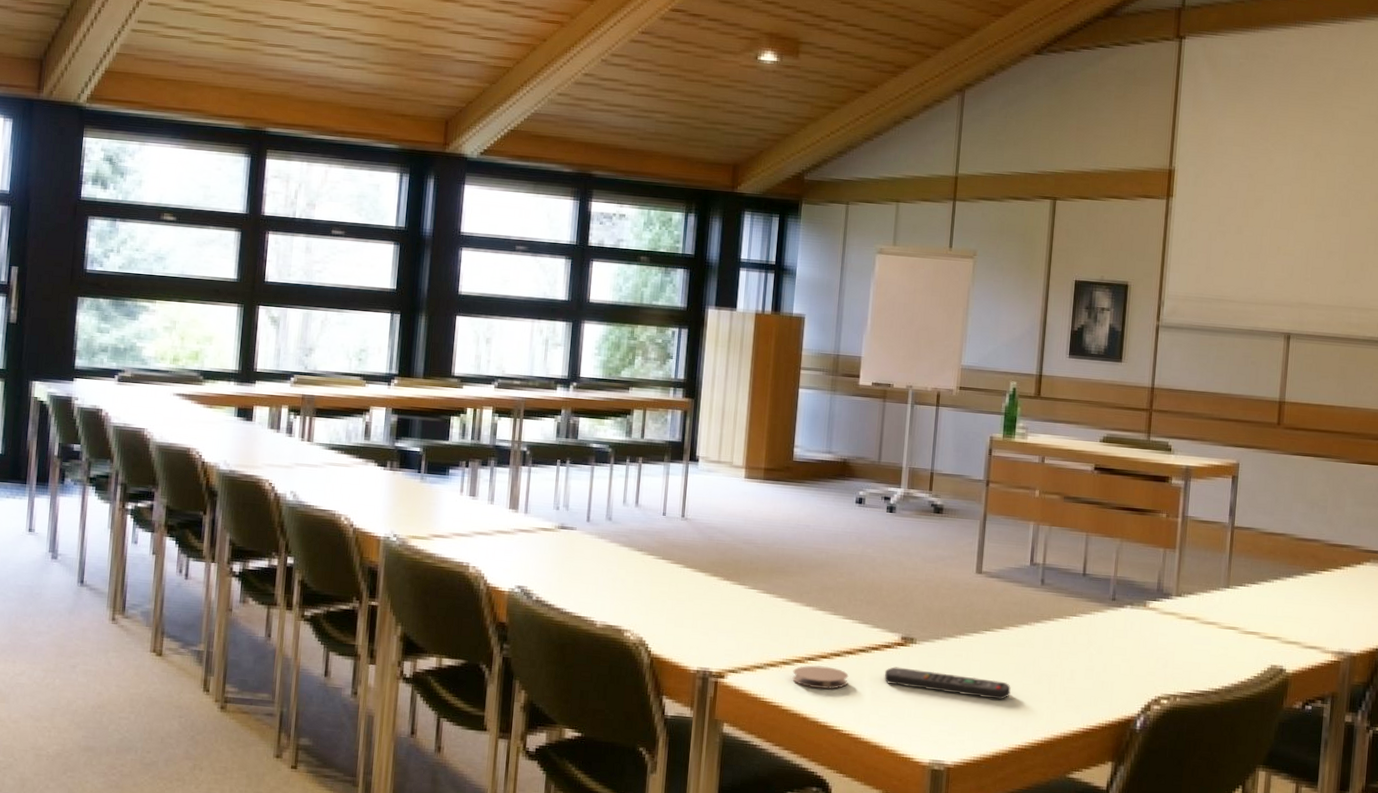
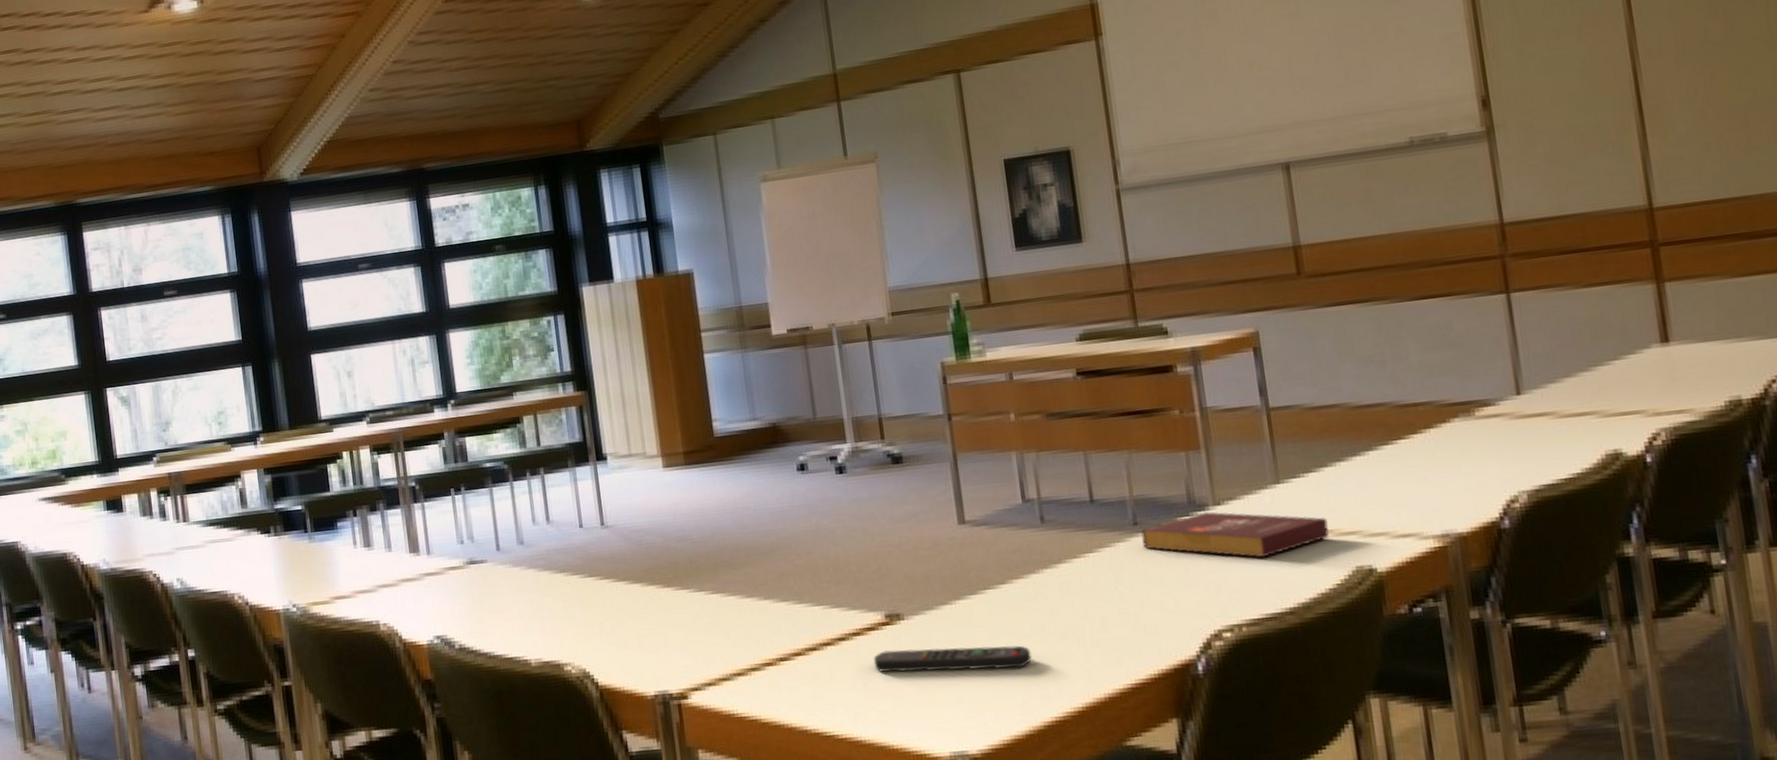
coaster: present [792,665,849,690] -> none [765,664,833,692]
book: none [1116,600,1259,645] -> present [1141,512,1329,558]

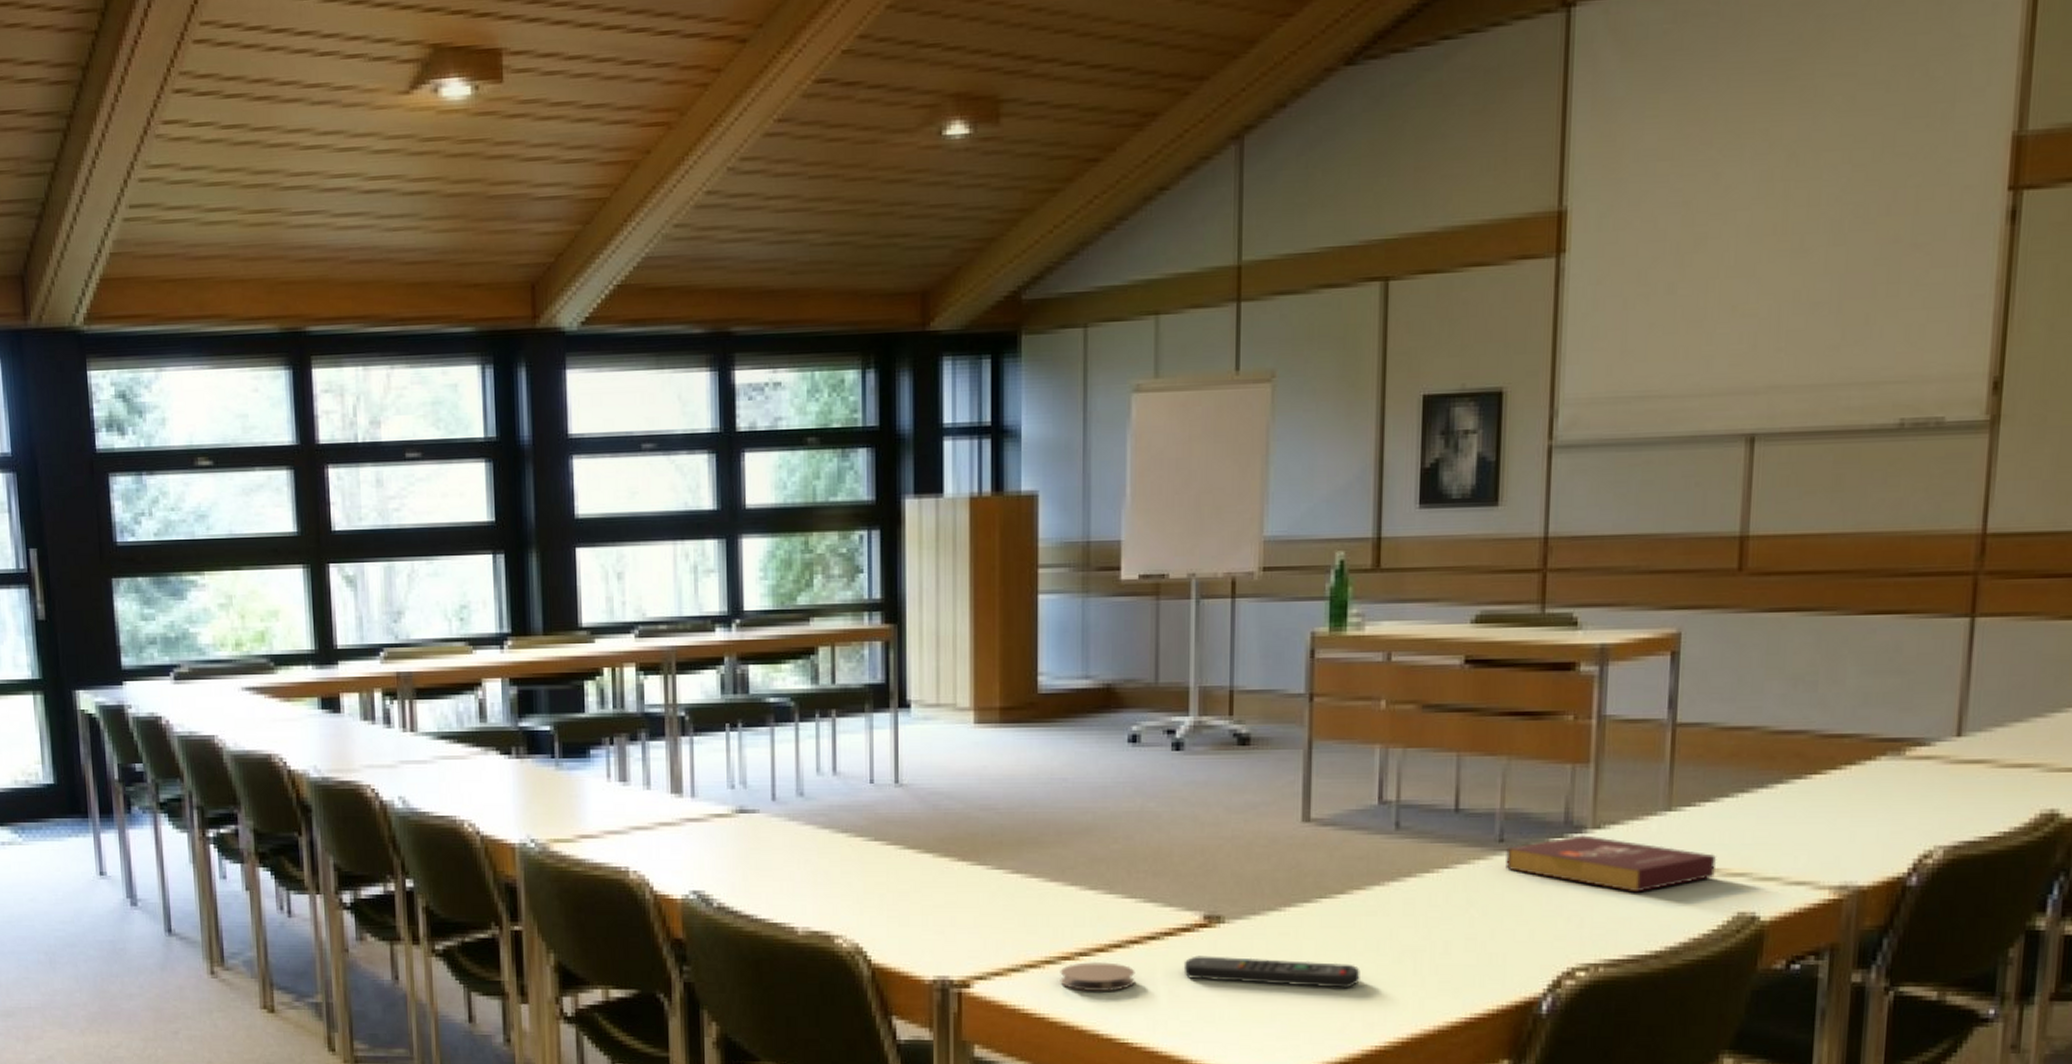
coaster: none [765,664,833,692] -> present [1060,962,1135,992]

